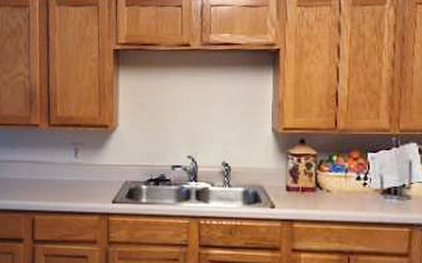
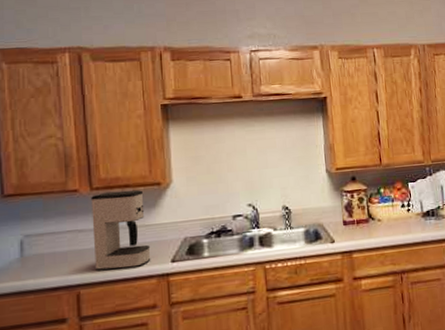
coffee maker: none [48,129,95,202] -> present [91,190,151,271]

